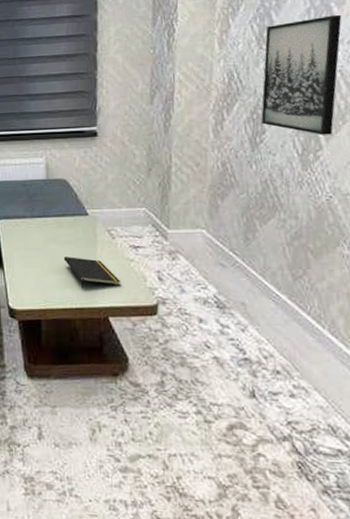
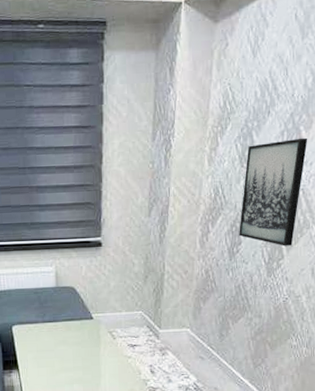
notepad: present [63,257,120,289] -> none [71,356,120,384]

